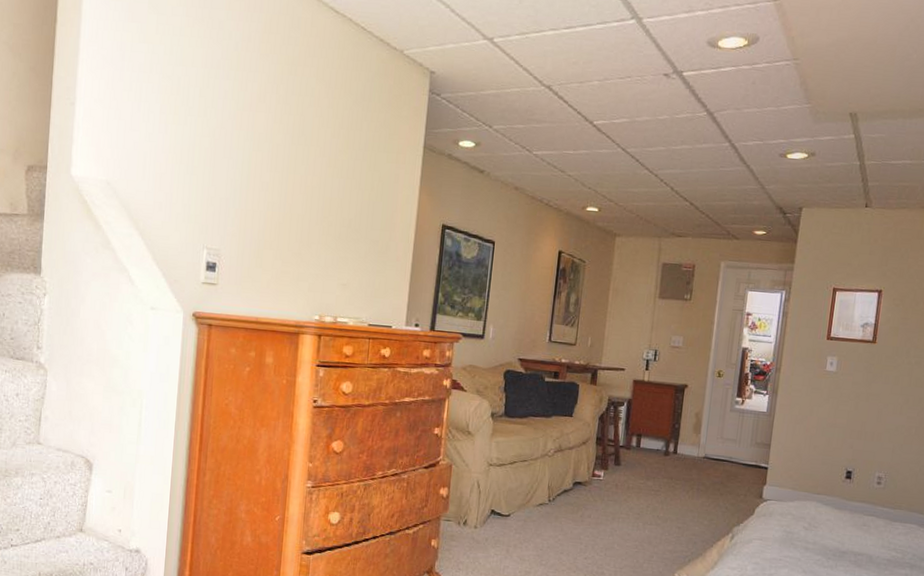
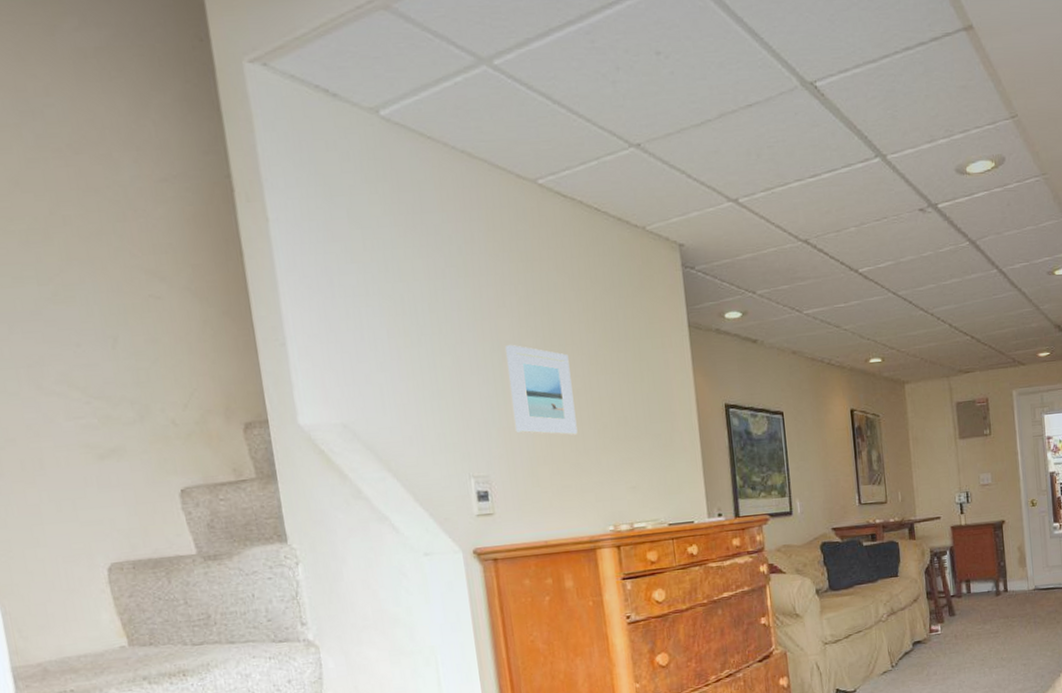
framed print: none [251,136,311,228] -> present [506,344,578,436]

